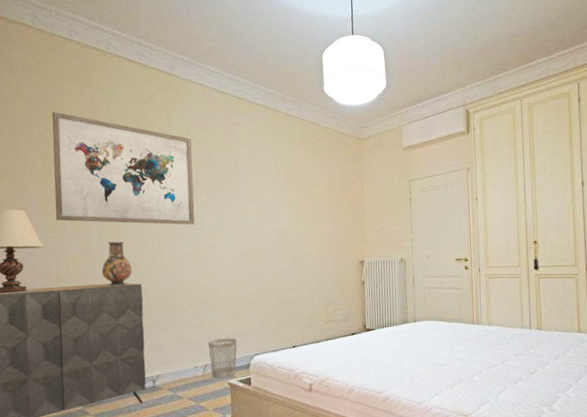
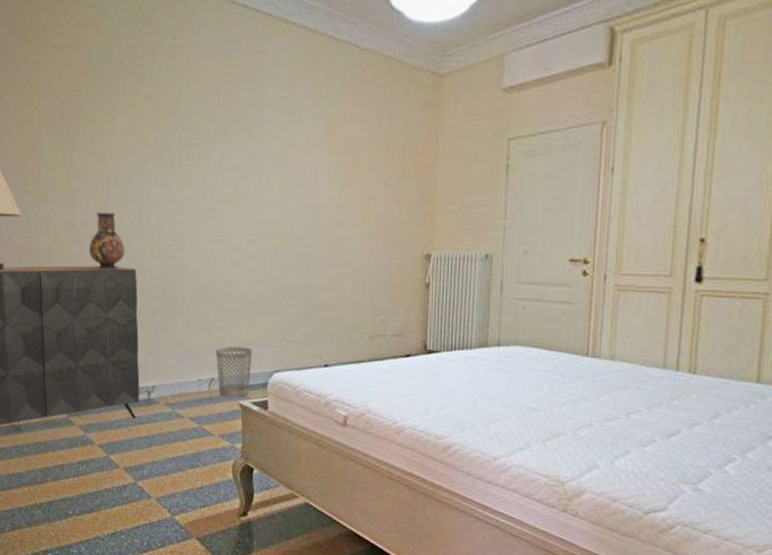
wall art: present [51,111,195,225] -> none [29,37,204,194]

